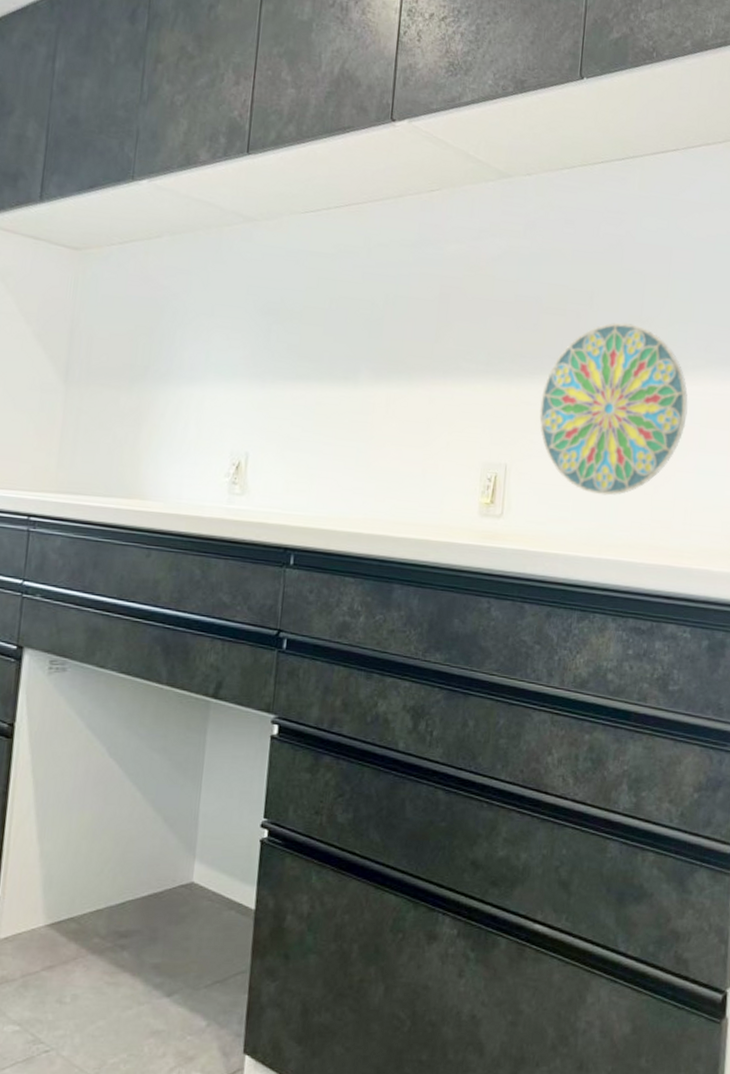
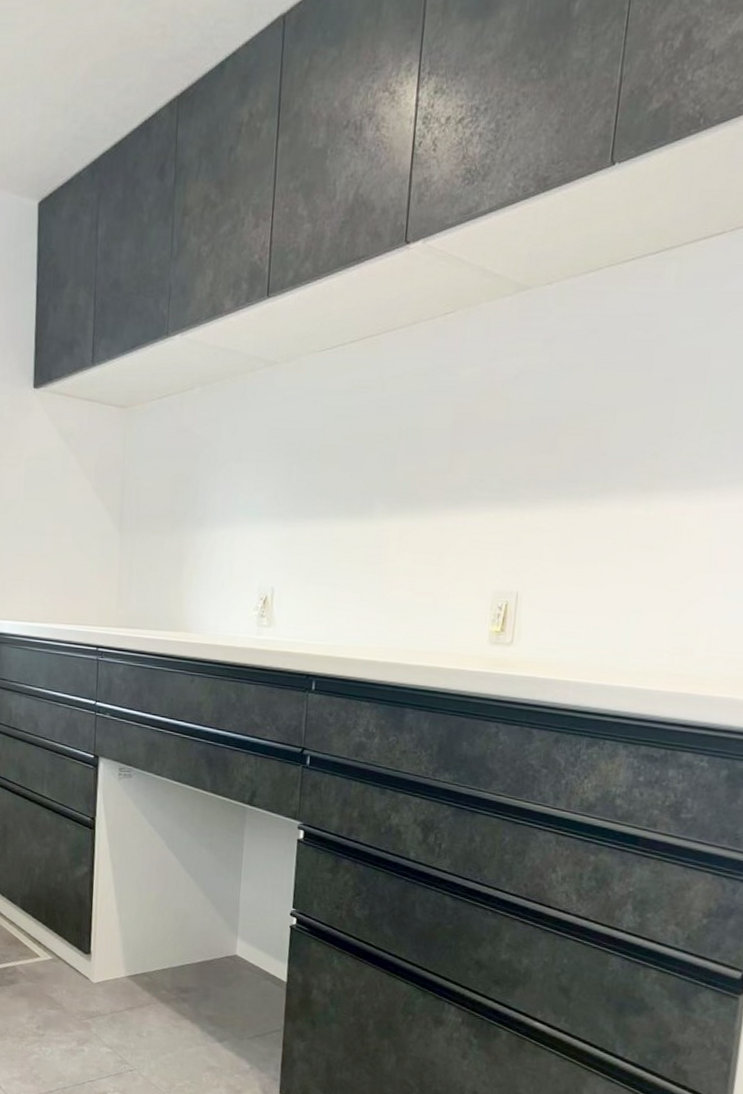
decorative plate: present [539,322,688,496] -> none [553,438,720,622]

